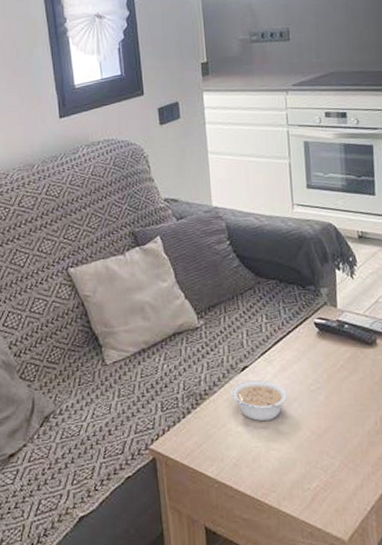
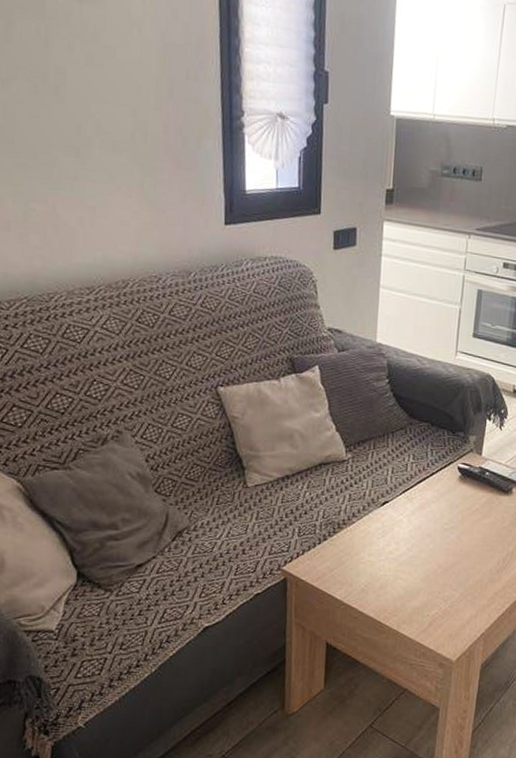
legume: present [231,379,287,422] -> none [368,514,422,553]

